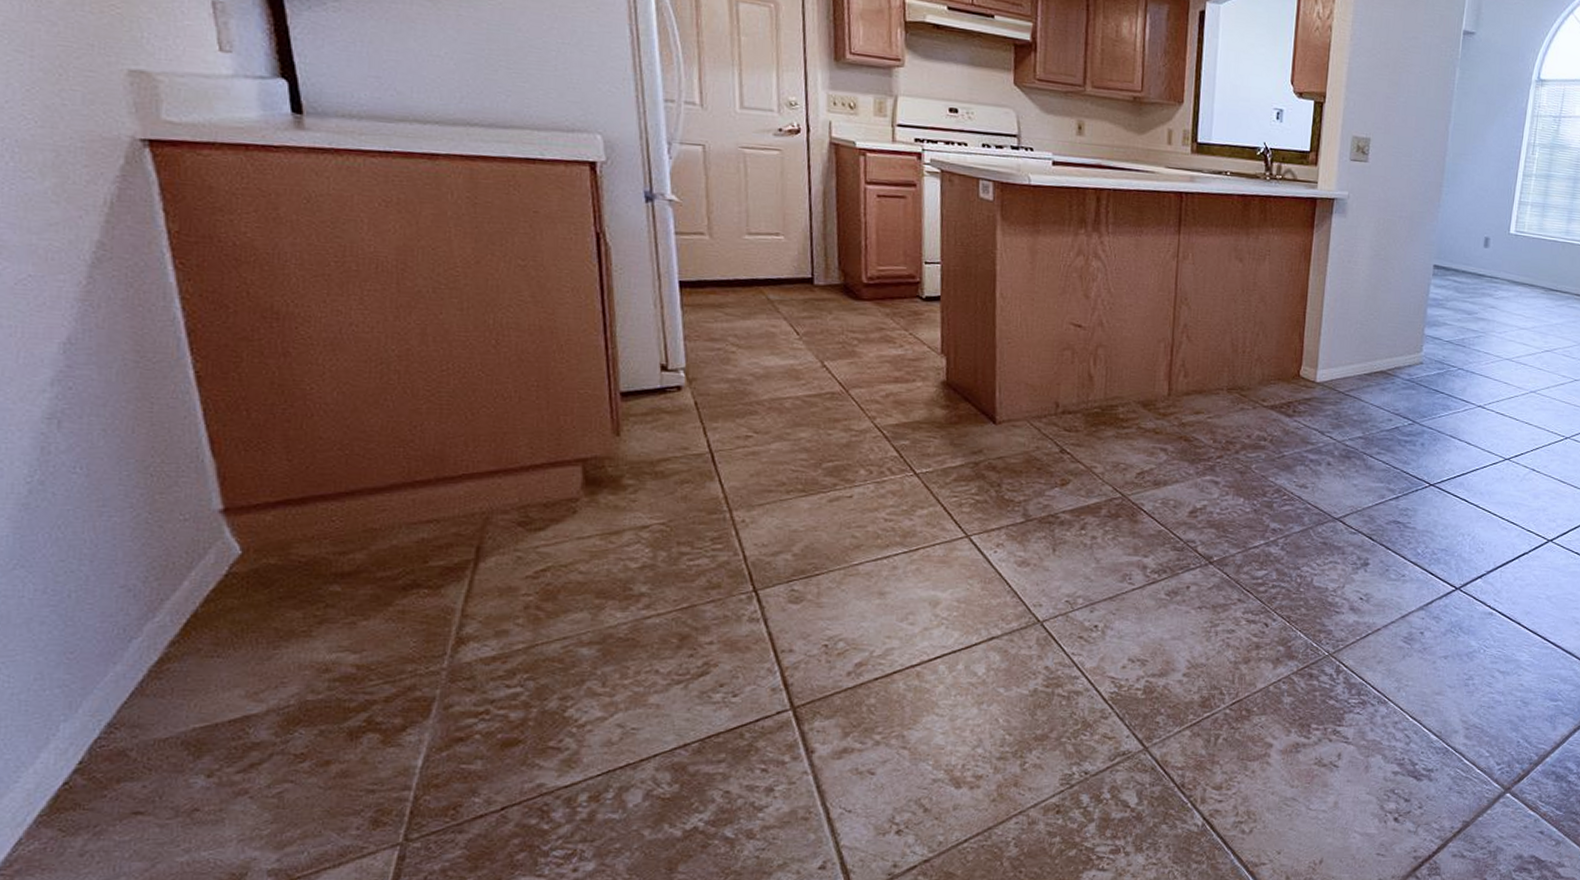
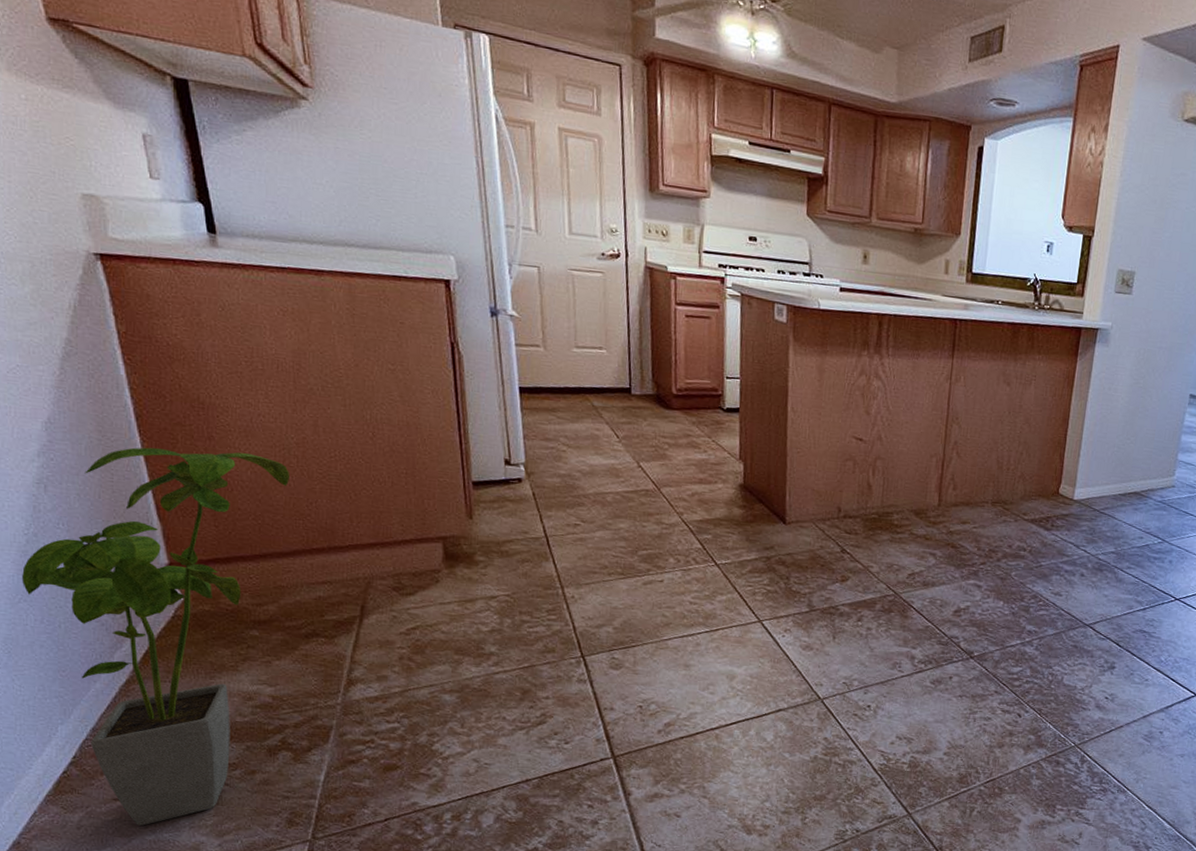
house plant: none [20,368,389,844] -> present [22,447,291,826]

